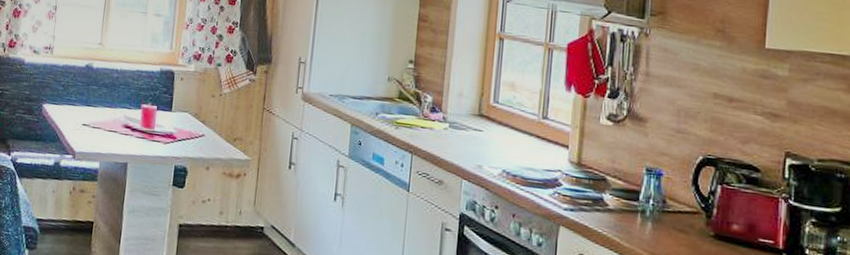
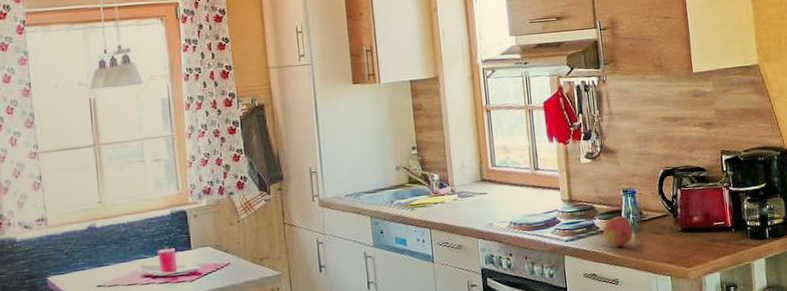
fruit: none [612,197,651,235] -> present [603,216,633,247]

